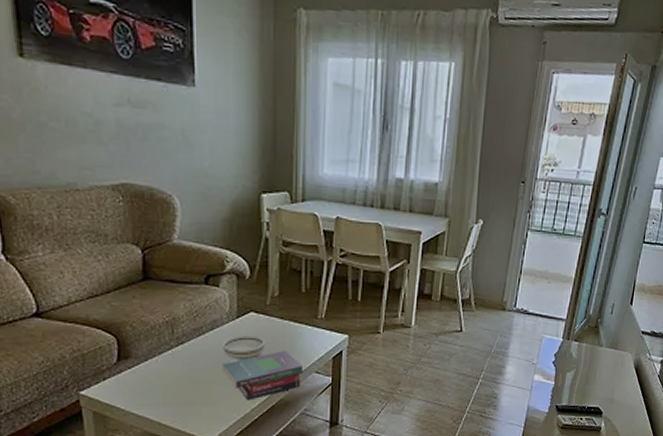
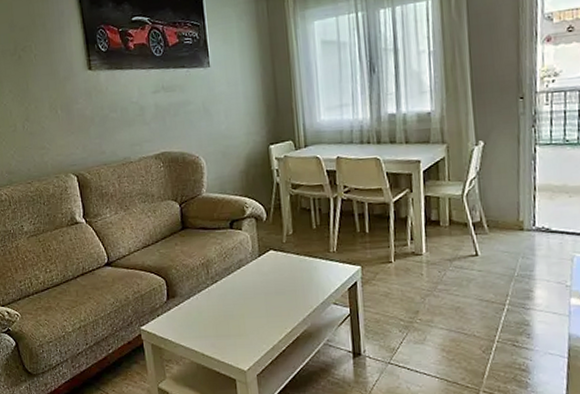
books: present [222,350,304,401] -> none [250,283,323,332]
bowl: present [223,334,266,360] -> none [249,270,286,295]

